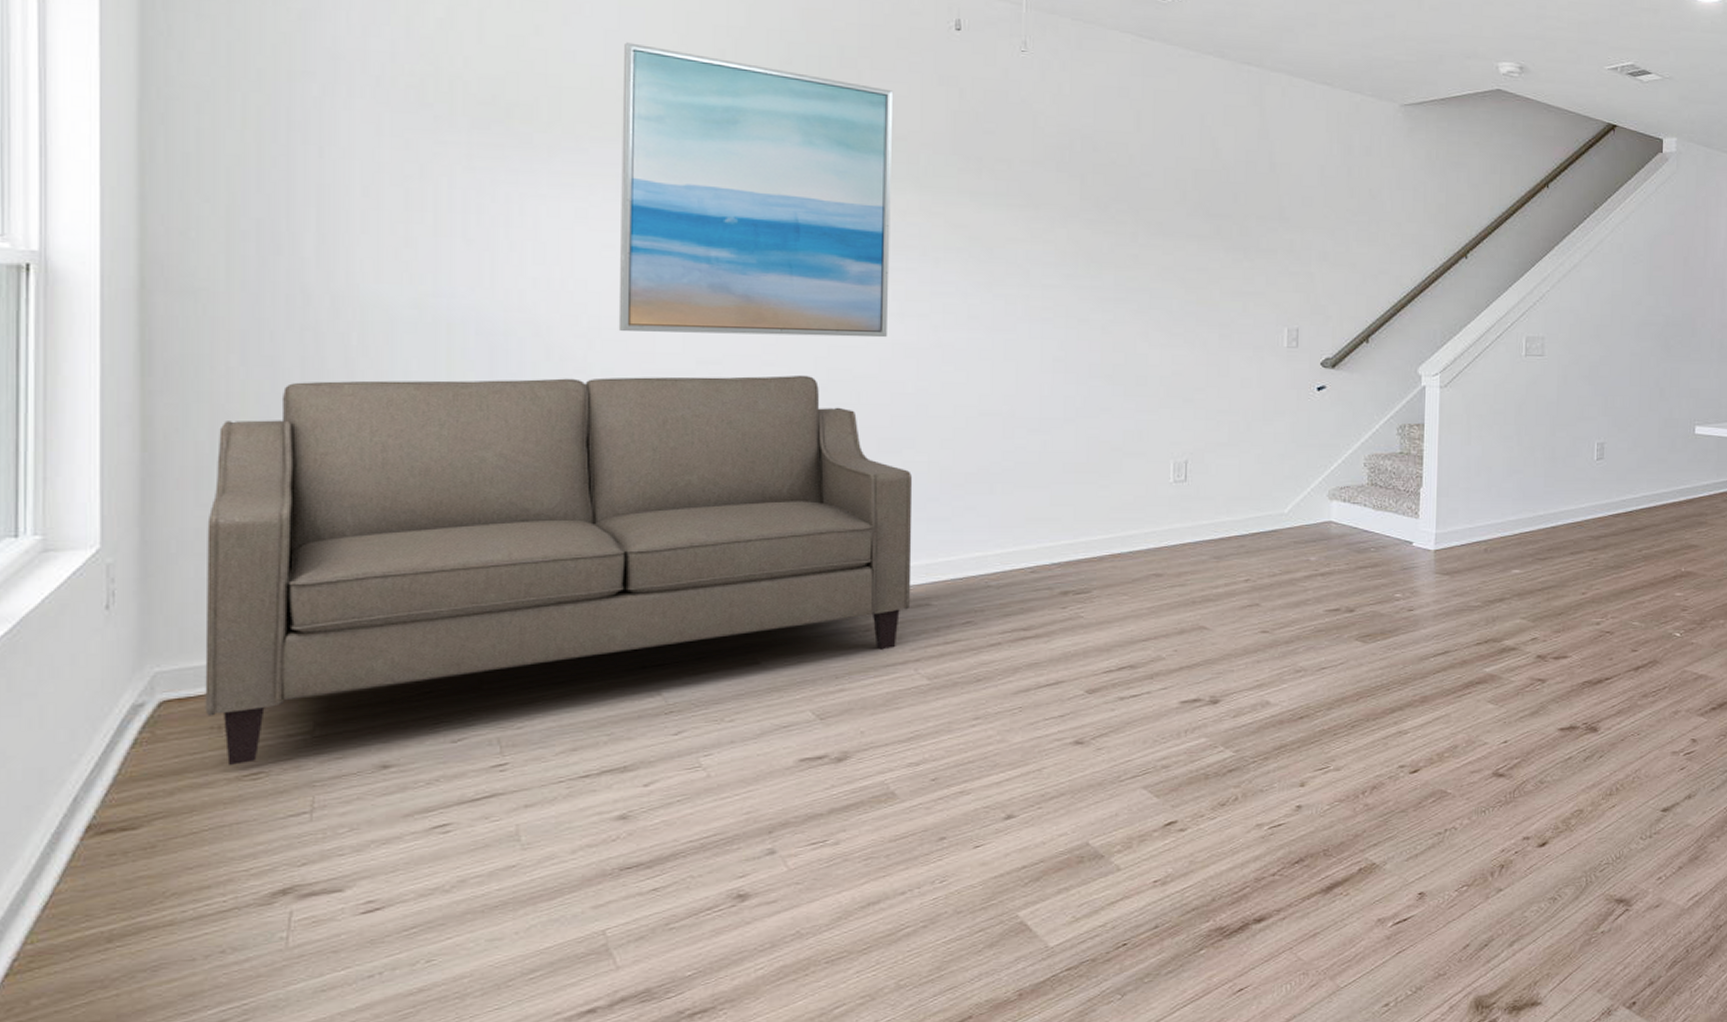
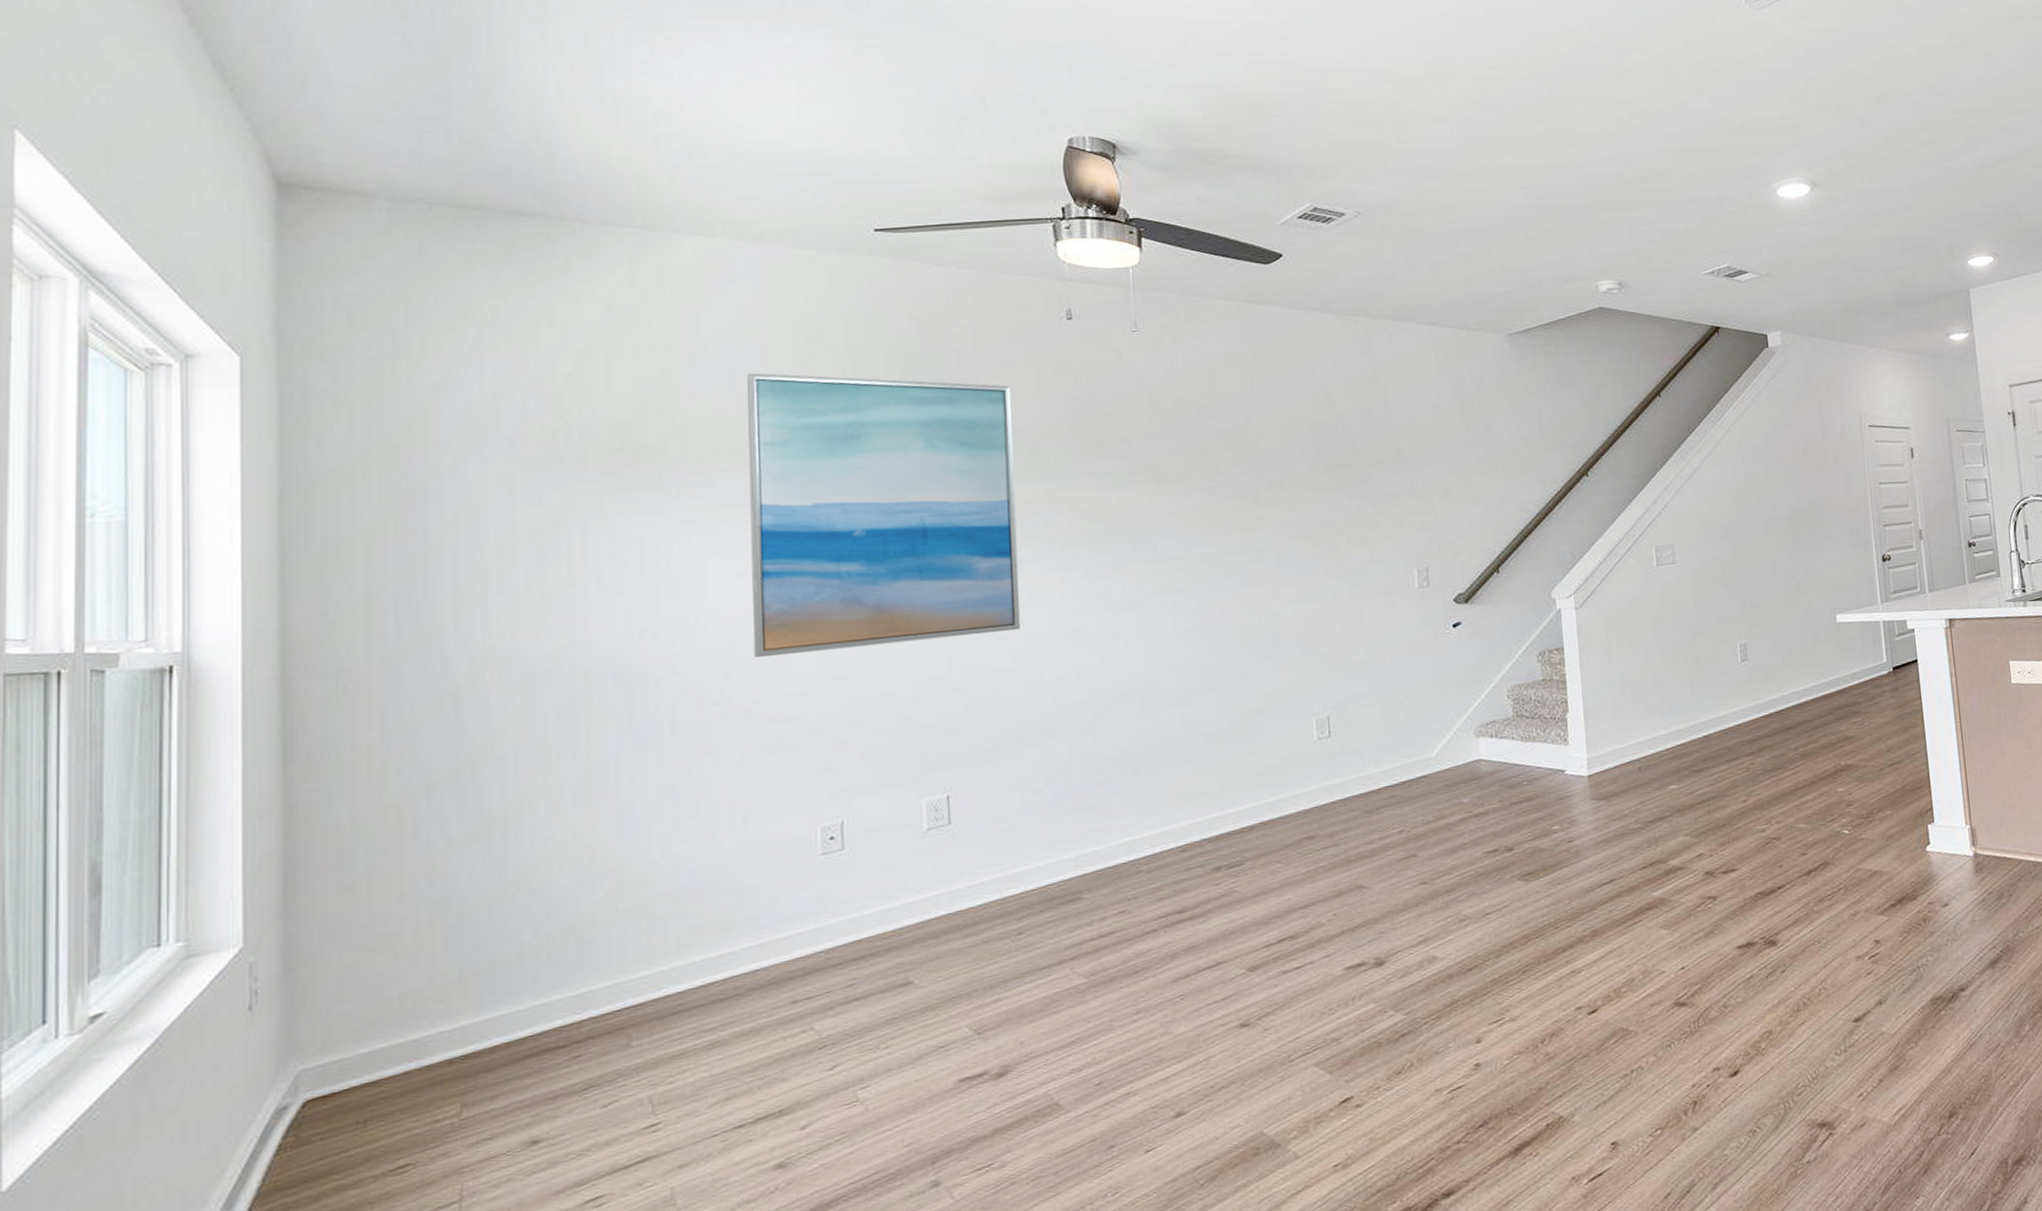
sofa: present [205,375,913,766] -> none [349,678,1062,1162]

